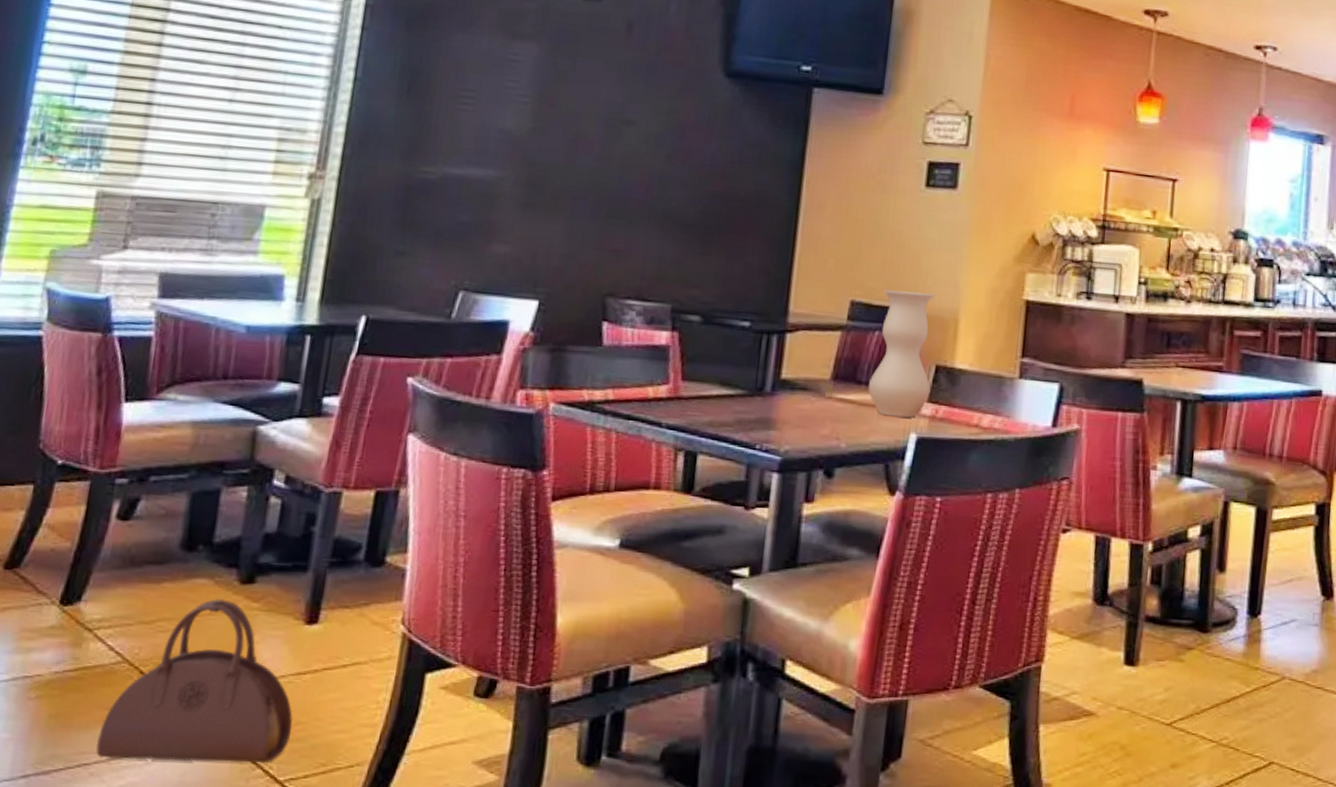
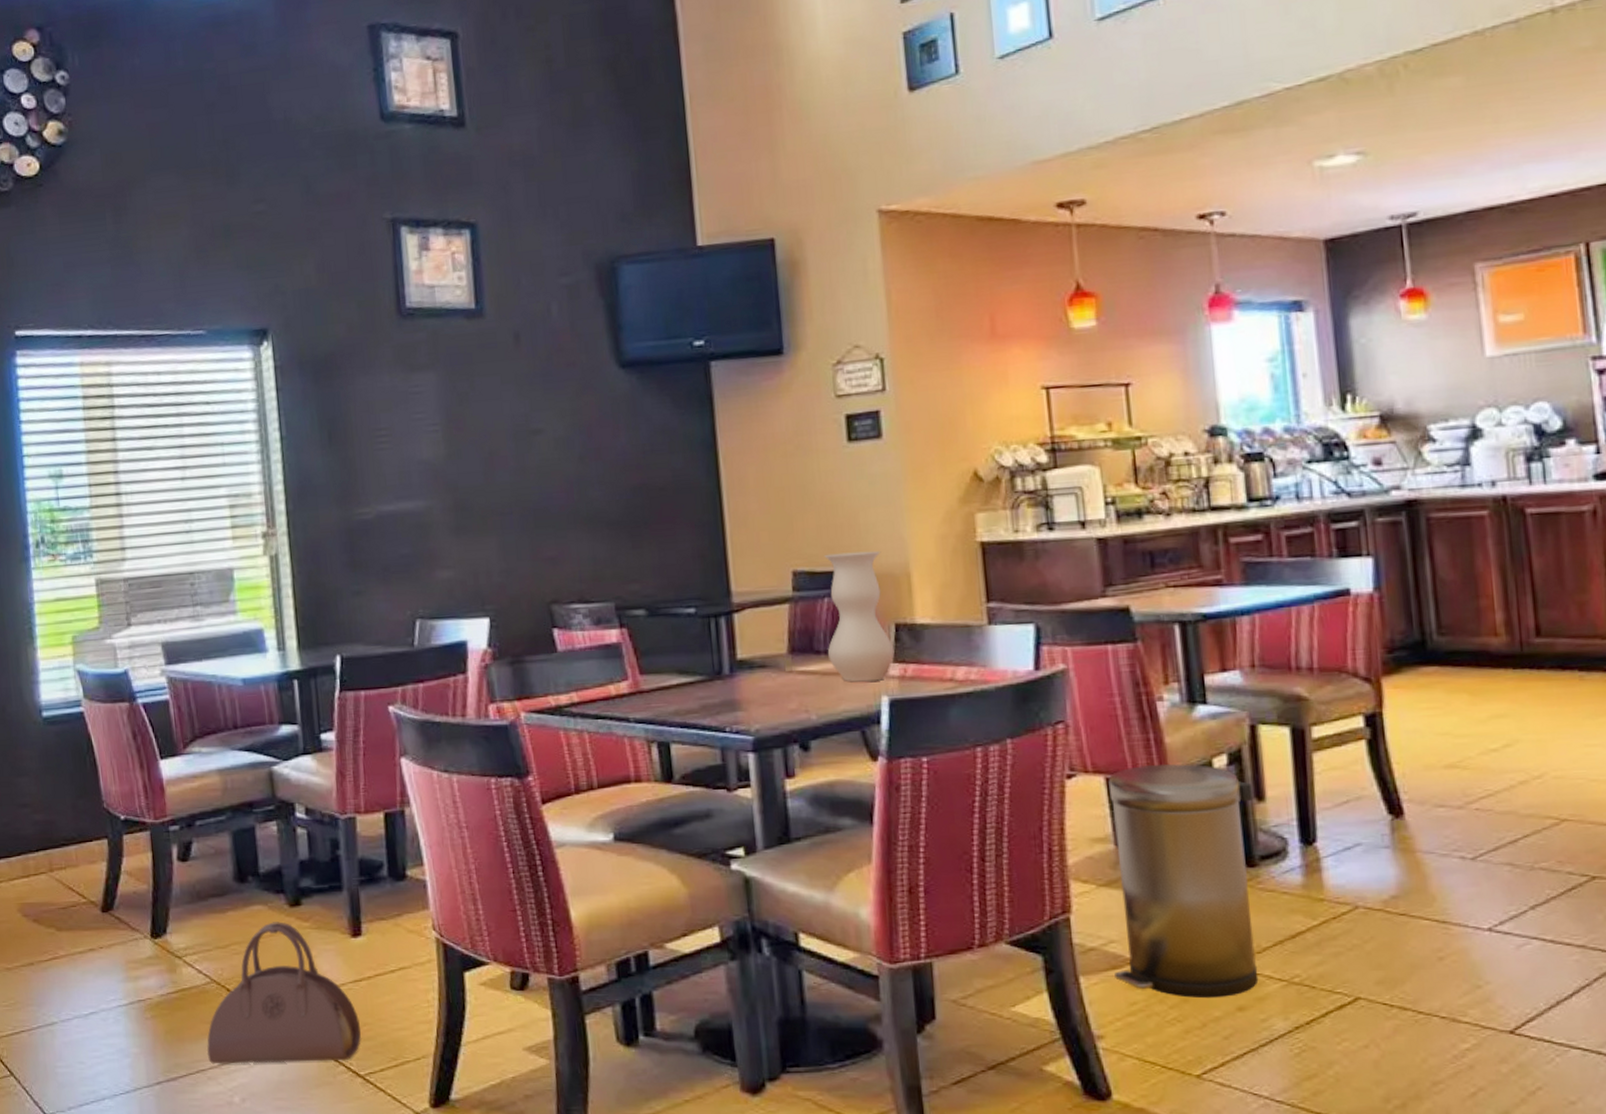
pedal bin: none [1071,528,1217,753] -> present [1108,764,1259,997]

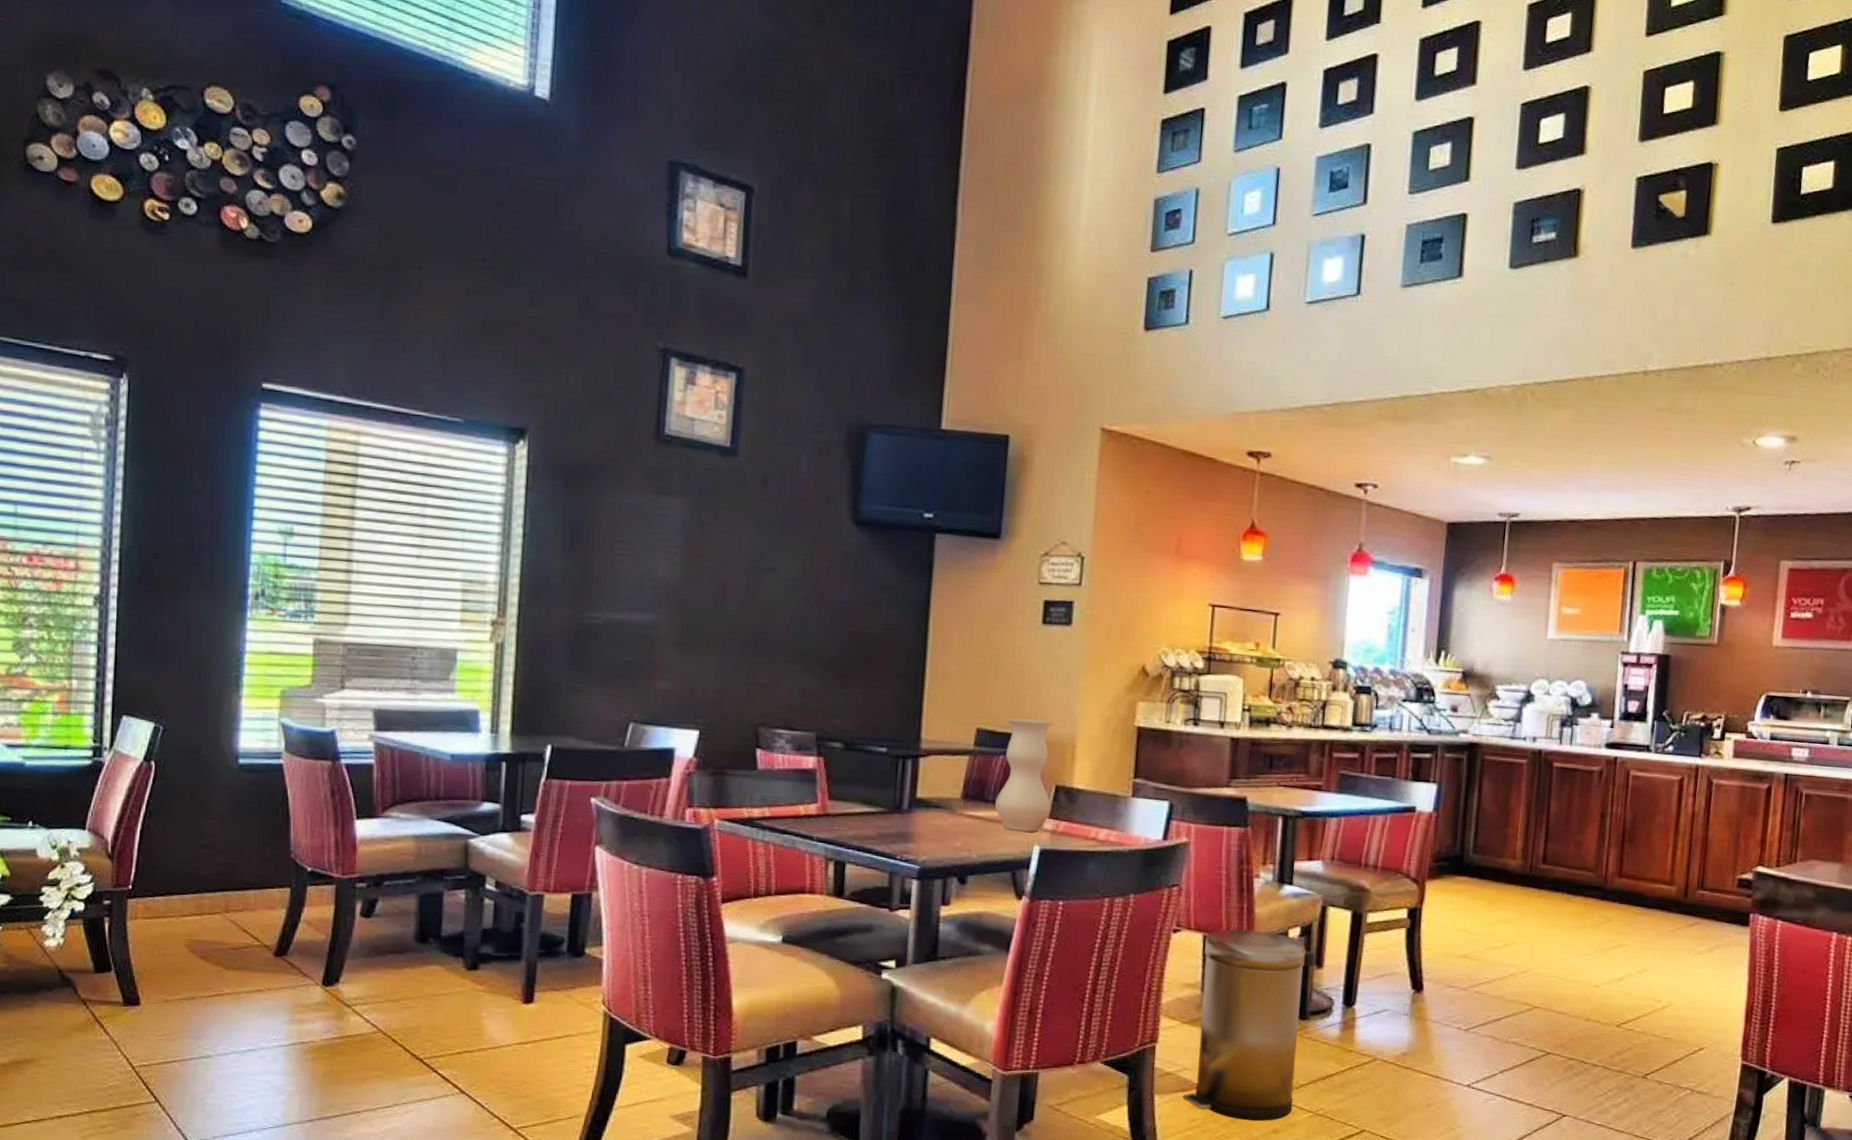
handbag: present [206,922,362,1064] -> none [363,982,520,1114]

